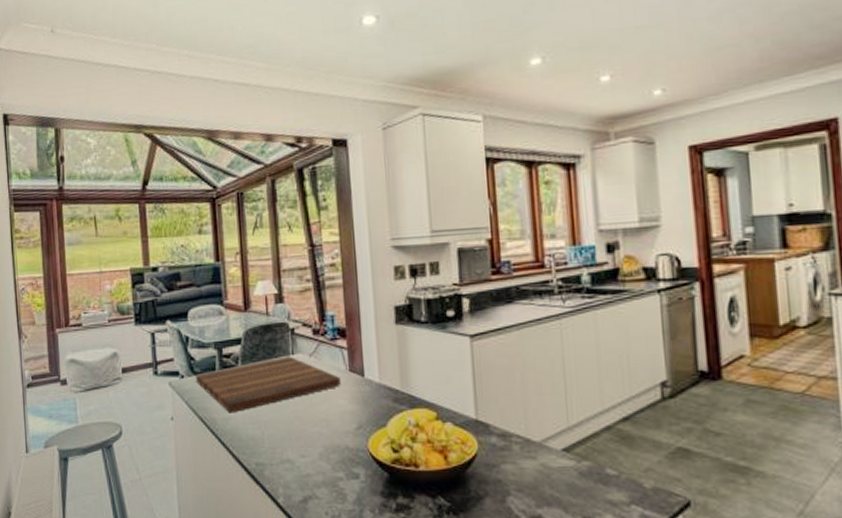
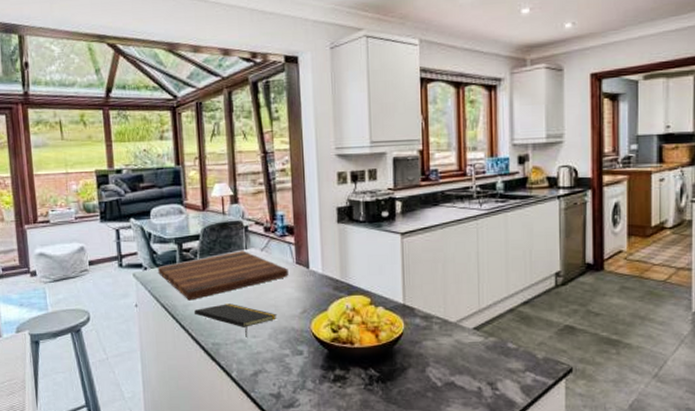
notepad: none [235,417,329,457] -> present [193,303,278,337]

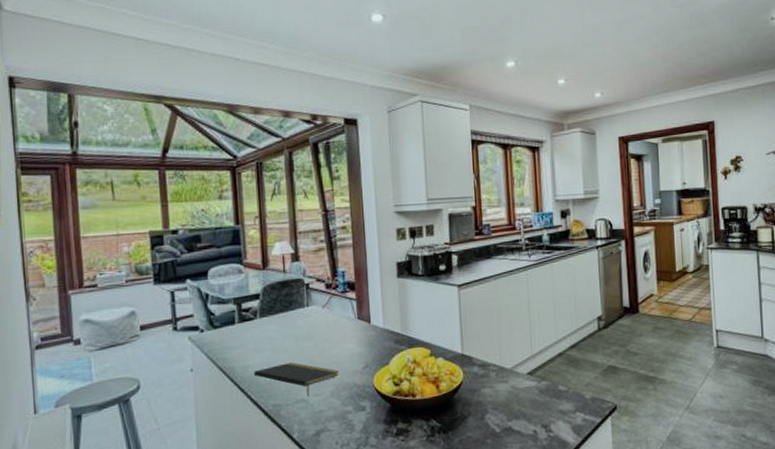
cutting board: present [158,251,289,301] -> none [215,308,350,362]

